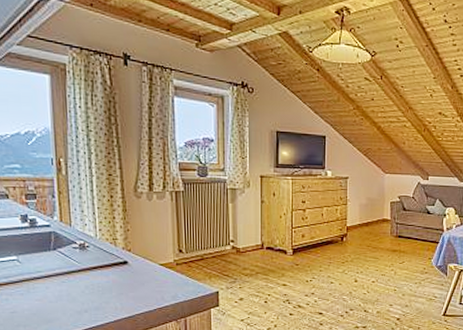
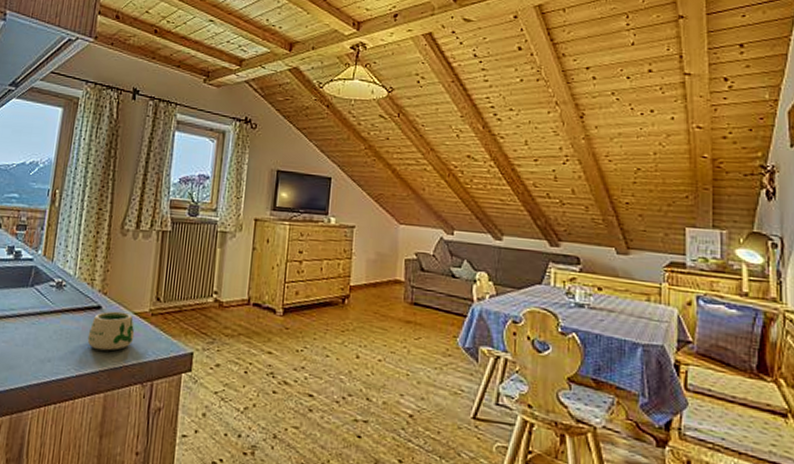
mug: none [119,264,163,298] -> present [87,311,135,351]

